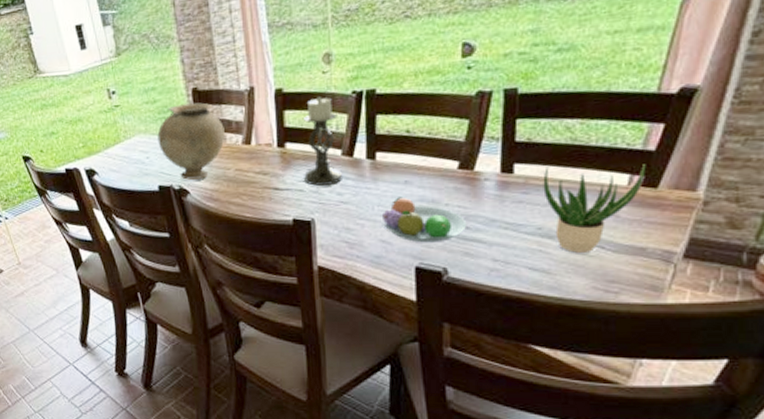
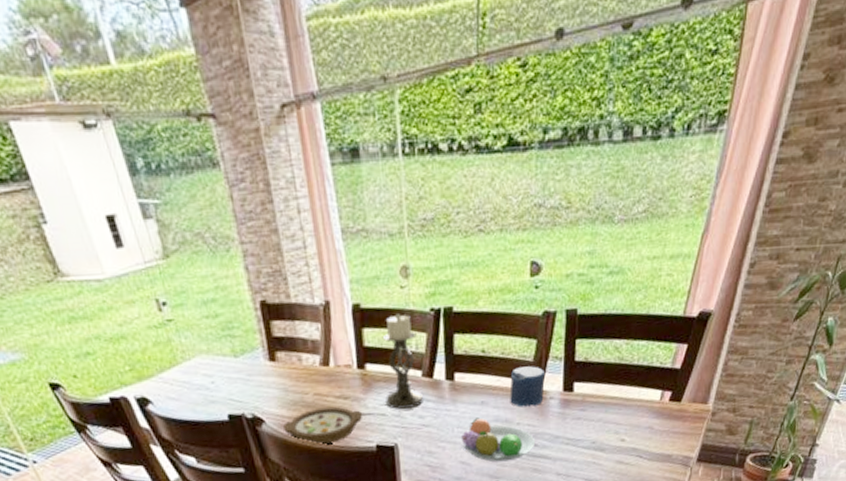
vase: present [157,102,225,180] -> none [222,318,301,407]
bowl: none [206,181,281,216] -> present [283,406,363,445]
candle: none [437,146,480,188] -> present [510,366,546,407]
potted plant: present [543,164,647,253] -> none [597,381,674,463]

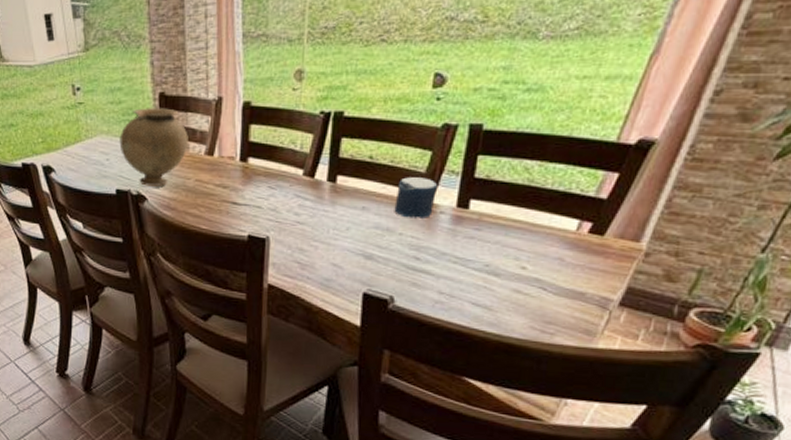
vase: none [222,318,301,407] -> present [119,108,188,186]
bowl: present [283,406,363,445] -> none [163,193,239,227]
candle holder: present [383,314,423,409] -> none [263,114,303,204]
fruit bowl: present [461,417,536,462] -> none [335,222,418,271]

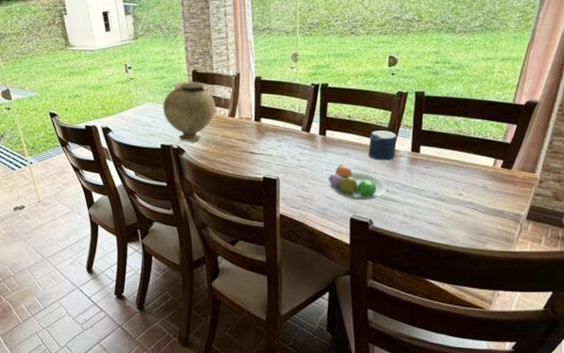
fruit bowl: none [335,222,418,271] -> present [328,165,387,200]

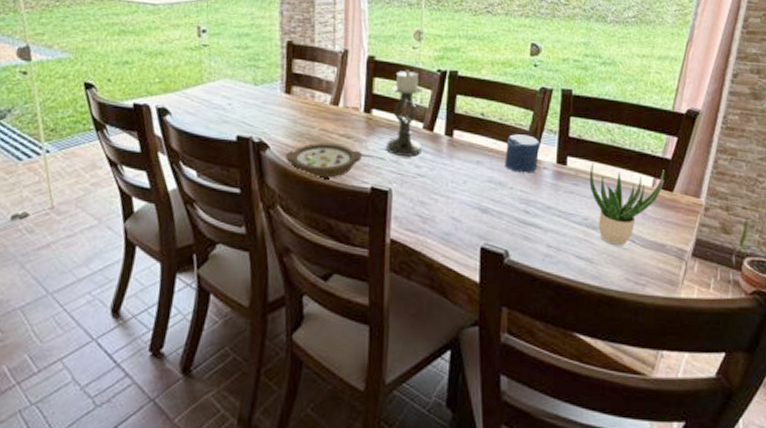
vase: present [163,82,215,141] -> none [243,55,315,134]
bowl: none [198,146,256,172] -> present [286,142,363,178]
candle holder: none [273,86,301,152] -> present [386,70,422,157]
fruit bowl: present [328,165,387,200] -> none [454,176,528,224]
potted plant: none [439,150,505,213] -> present [589,163,665,245]

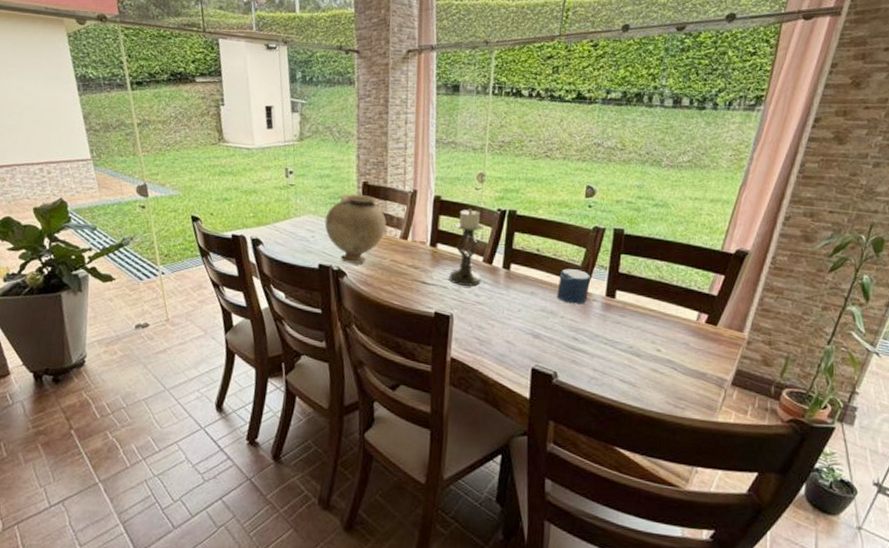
vase: none [243,55,315,134] -> present [324,194,387,264]
bowl: present [286,142,363,178] -> none [361,272,428,303]
potted plant: present [589,163,665,245] -> none [636,297,710,372]

